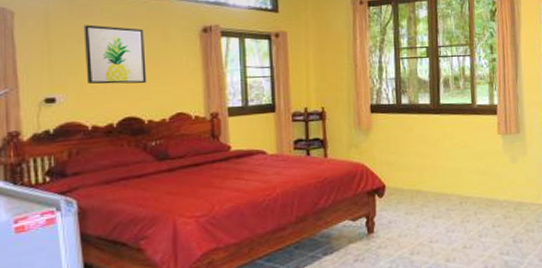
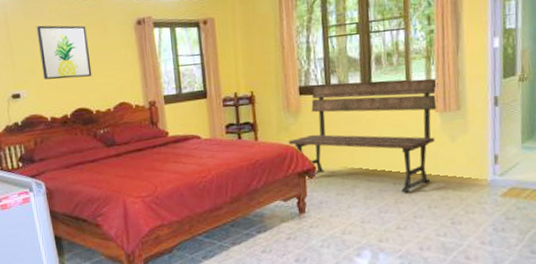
bench: none [358,102,500,212] -> present [288,78,438,193]

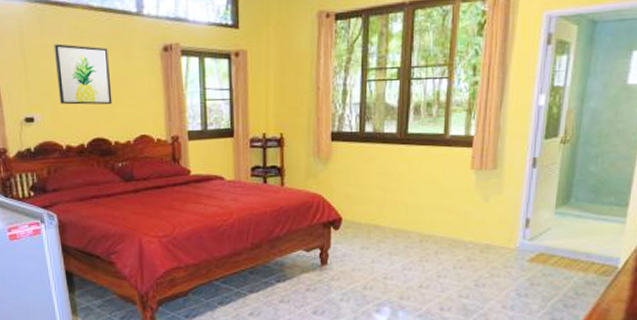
bench: present [288,78,438,193] -> none [315,132,477,251]

